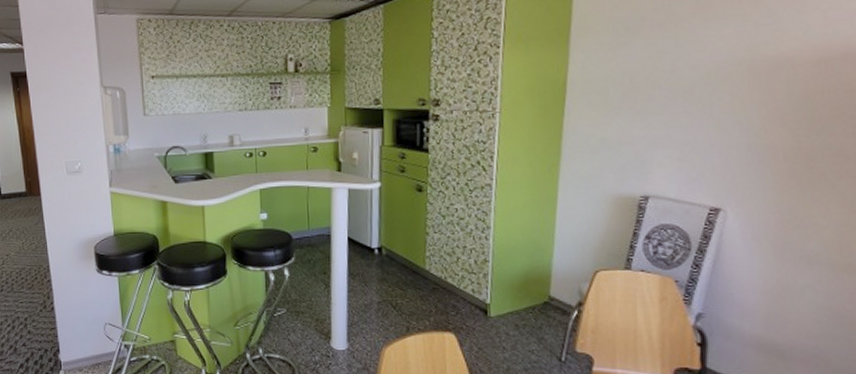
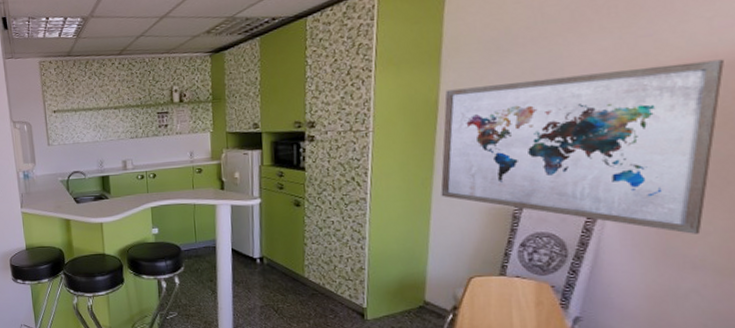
wall art: none [567,52,837,228] -> present [440,59,724,234]

